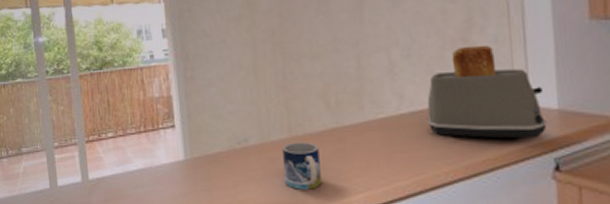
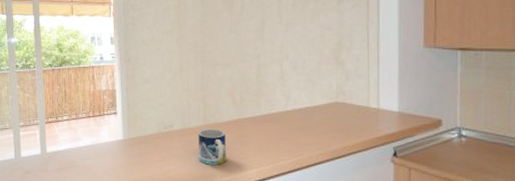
toaster: present [427,44,547,139] -> none [305,62,390,132]

